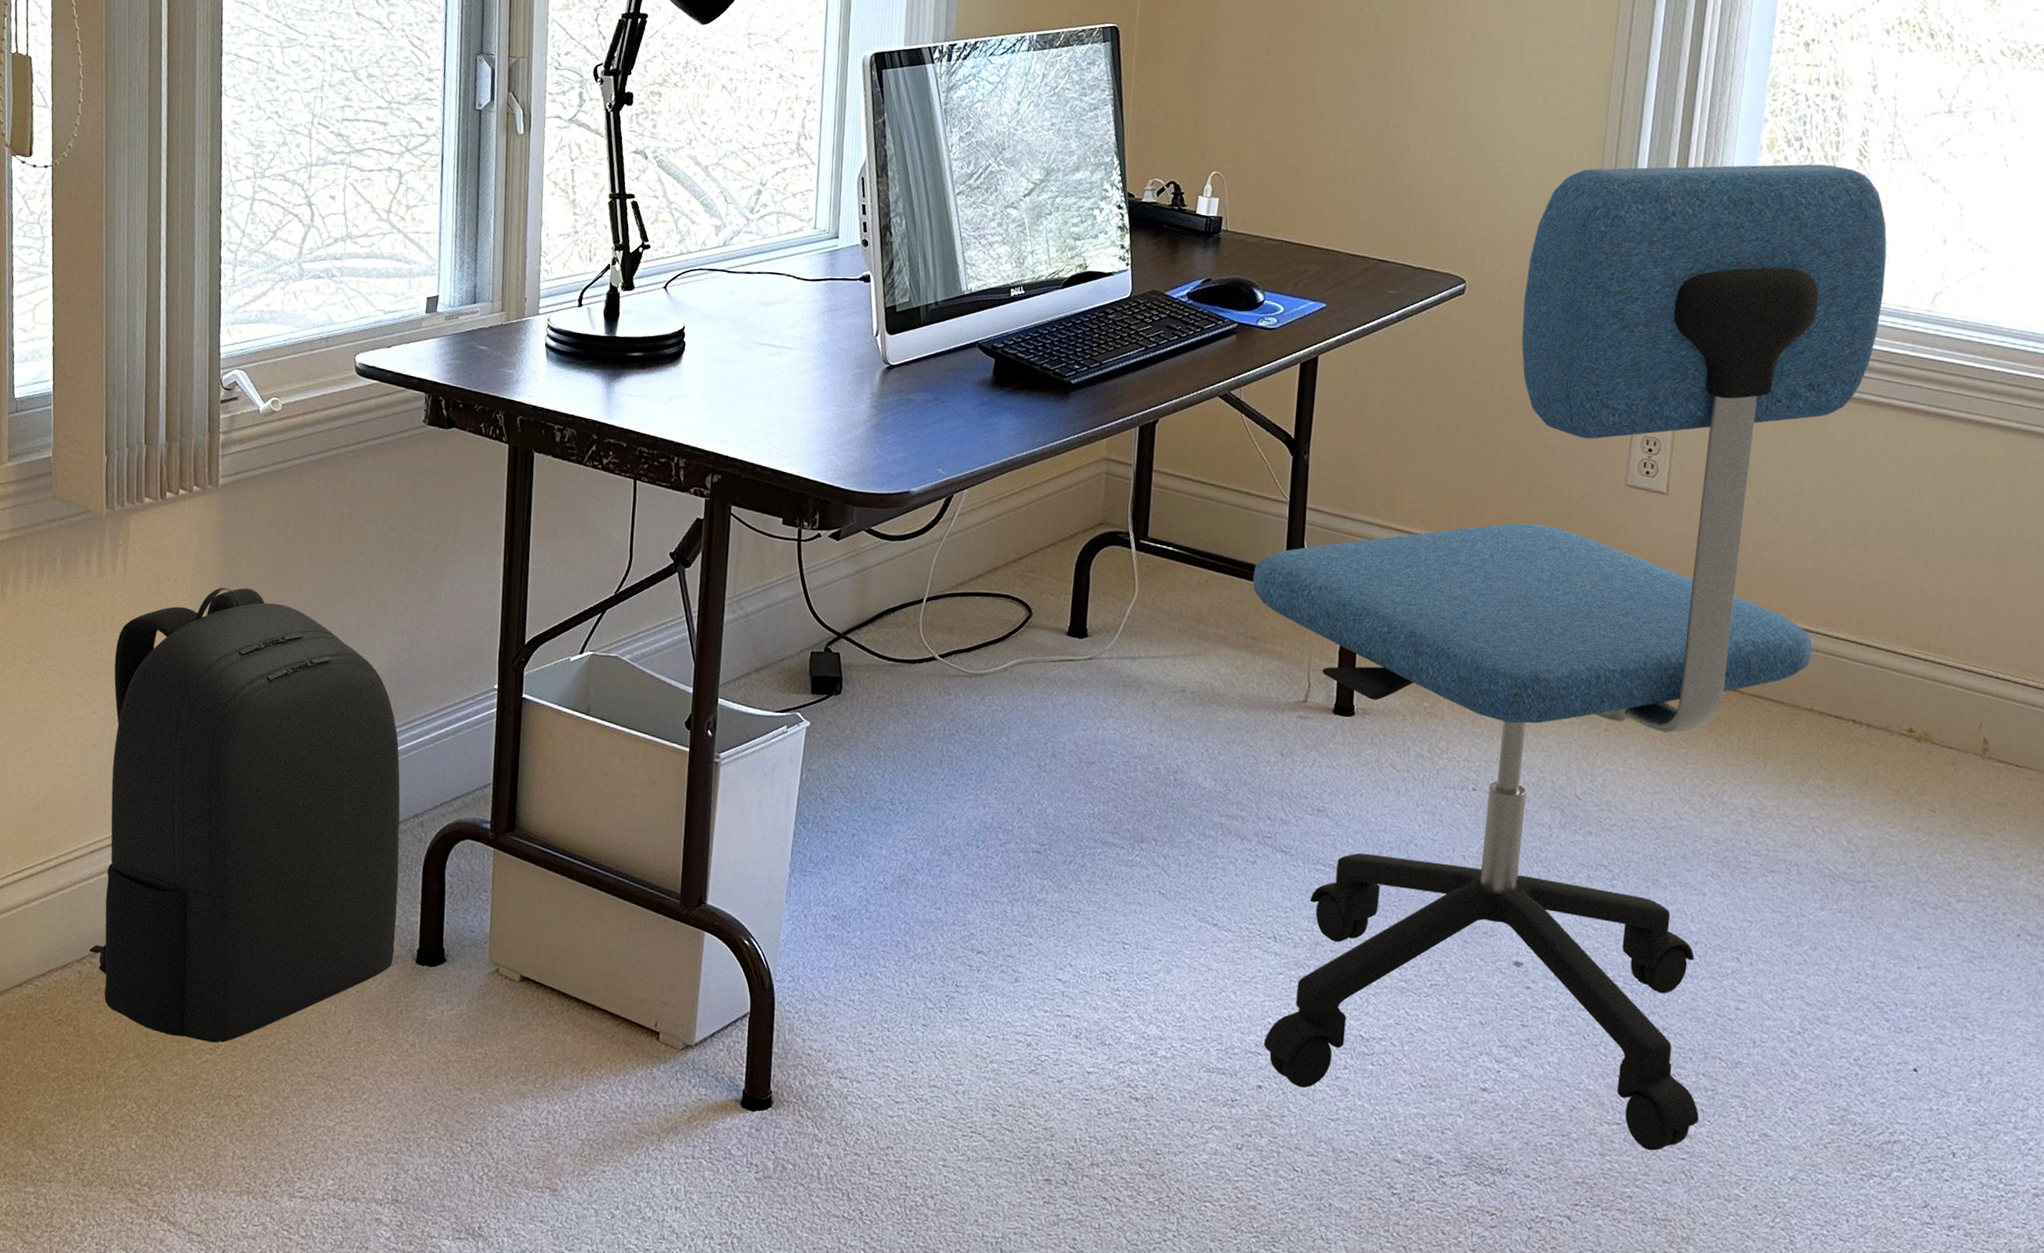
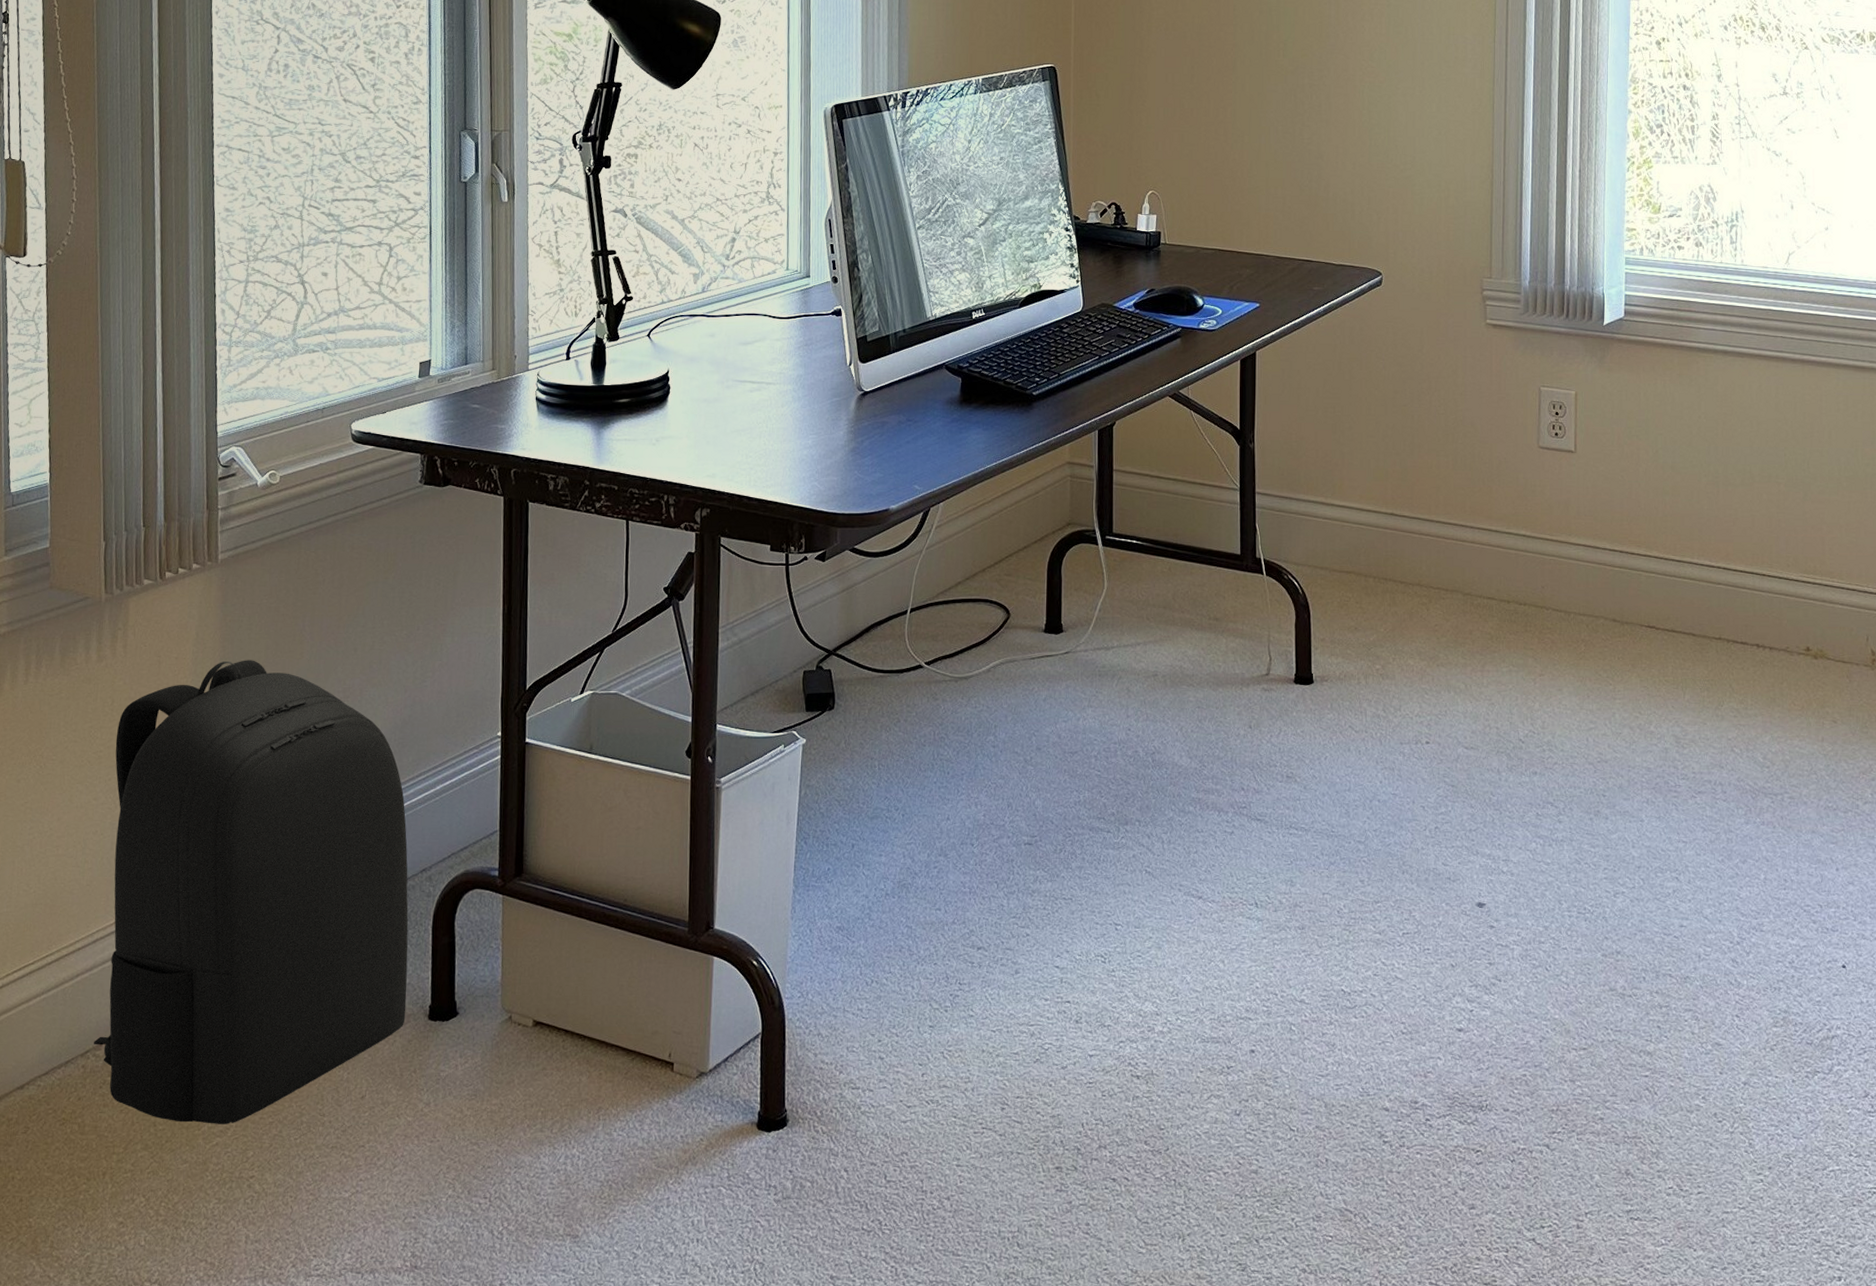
office chair: present [1252,164,1887,1151] -> none [1211,147,1745,1072]

